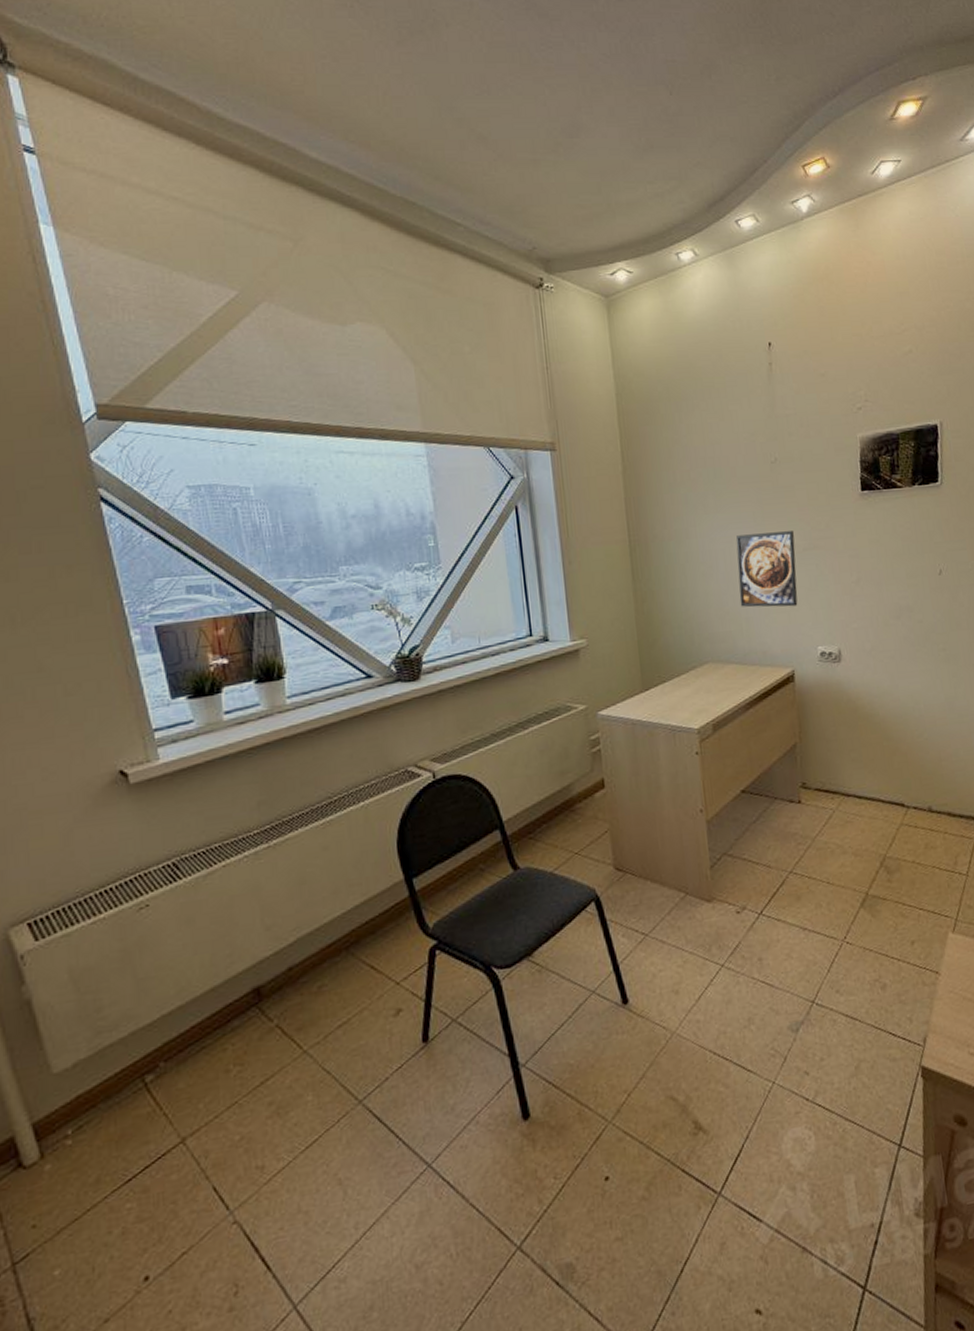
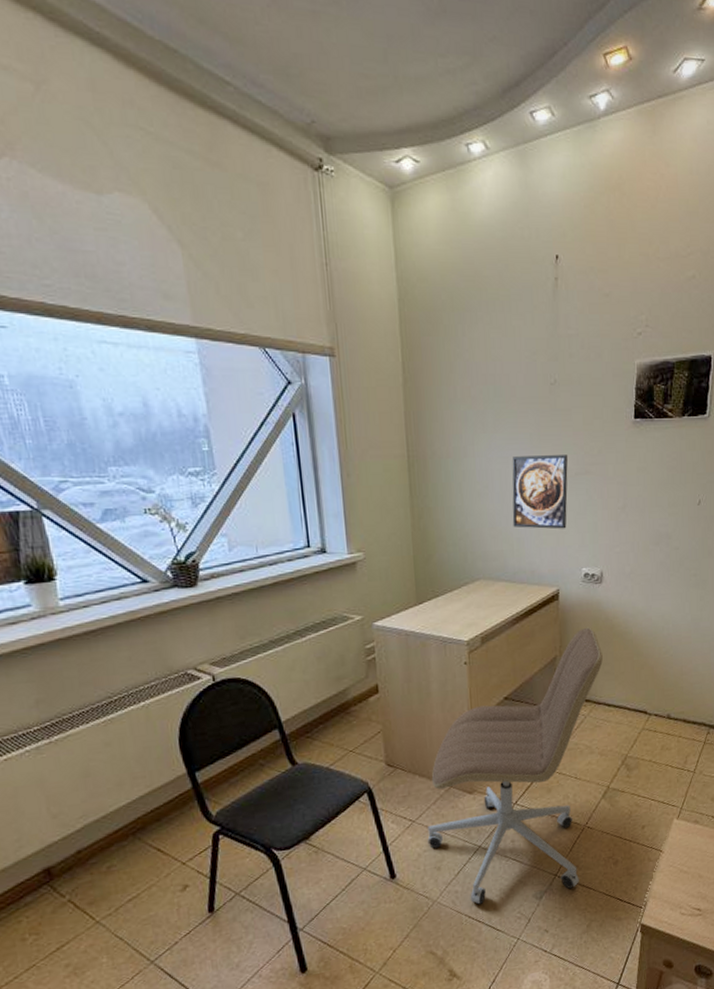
office chair: none [662,710,849,1038] -> present [427,627,603,904]

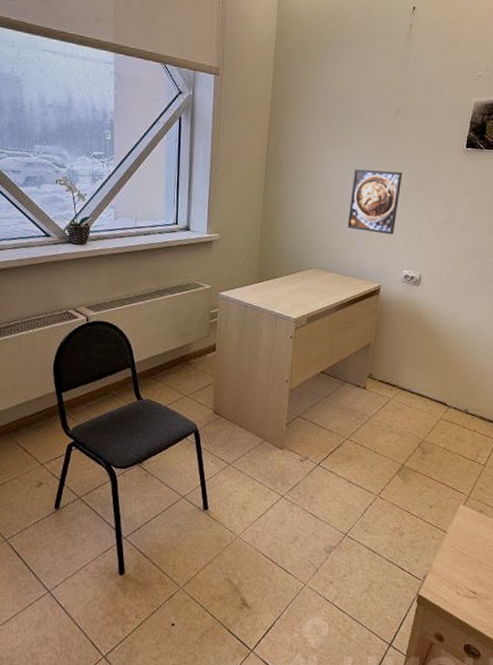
office chair: present [427,627,603,904] -> none [239,321,412,549]

